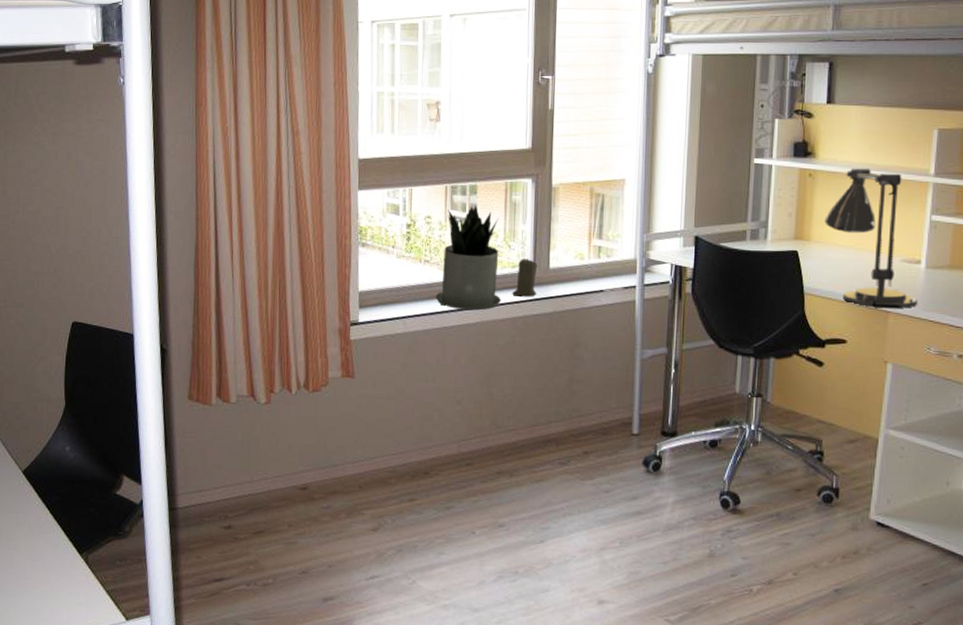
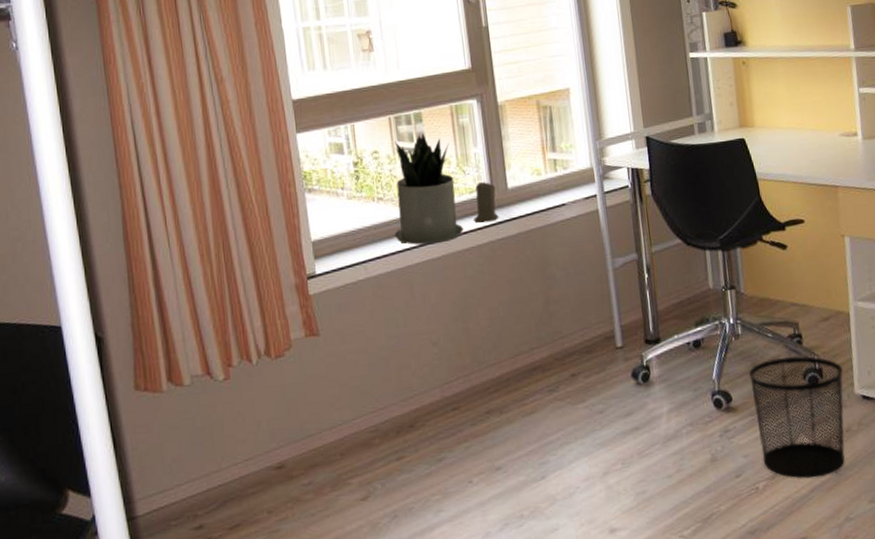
waste bin: none [761,471,861,592] -> present [748,355,845,478]
desk lamp: present [824,168,918,309] -> none [764,50,862,185]

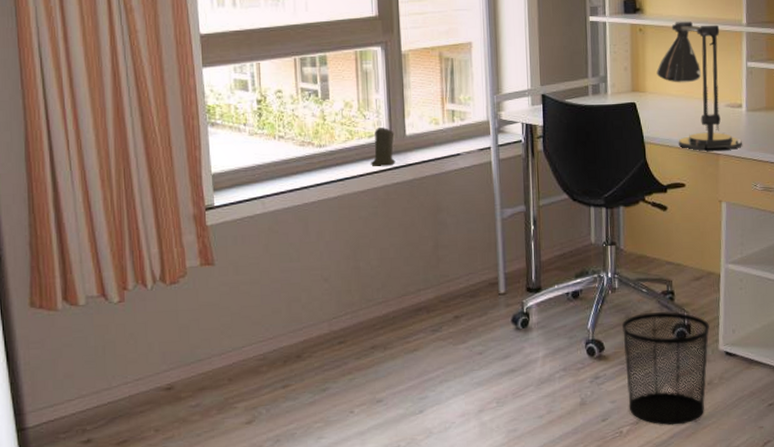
planter: present [394,133,463,246] -> none [292,76,360,185]
desk lamp: none [764,50,862,185] -> present [656,21,743,152]

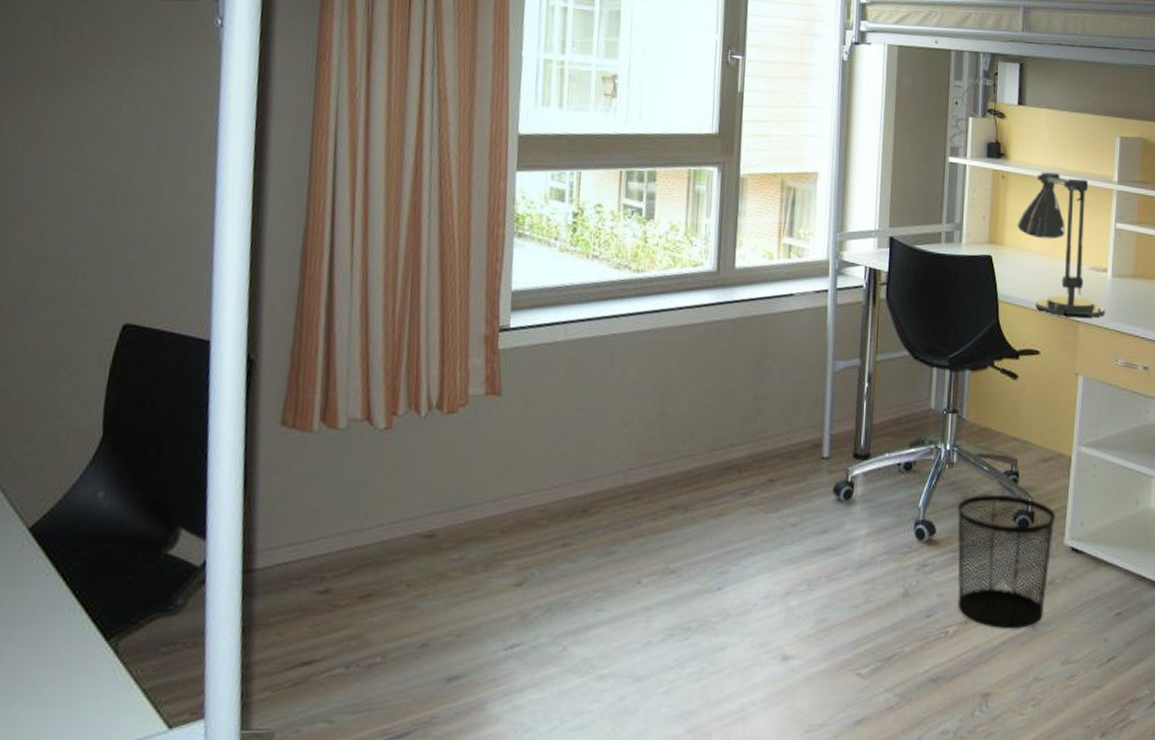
candle: present [371,126,396,167] -> none [693,256,723,302]

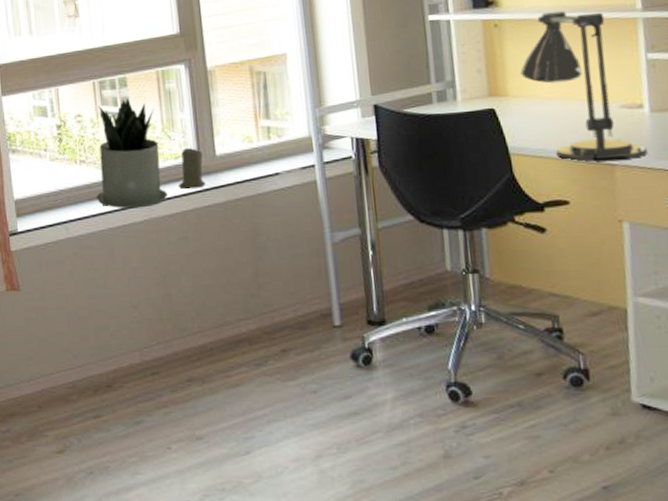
planter: none [603,194,680,316] -> present [95,98,168,209]
candle: none [693,256,723,302] -> present [179,147,206,190]
waste bin: present [957,494,1055,629] -> none [492,352,617,491]

